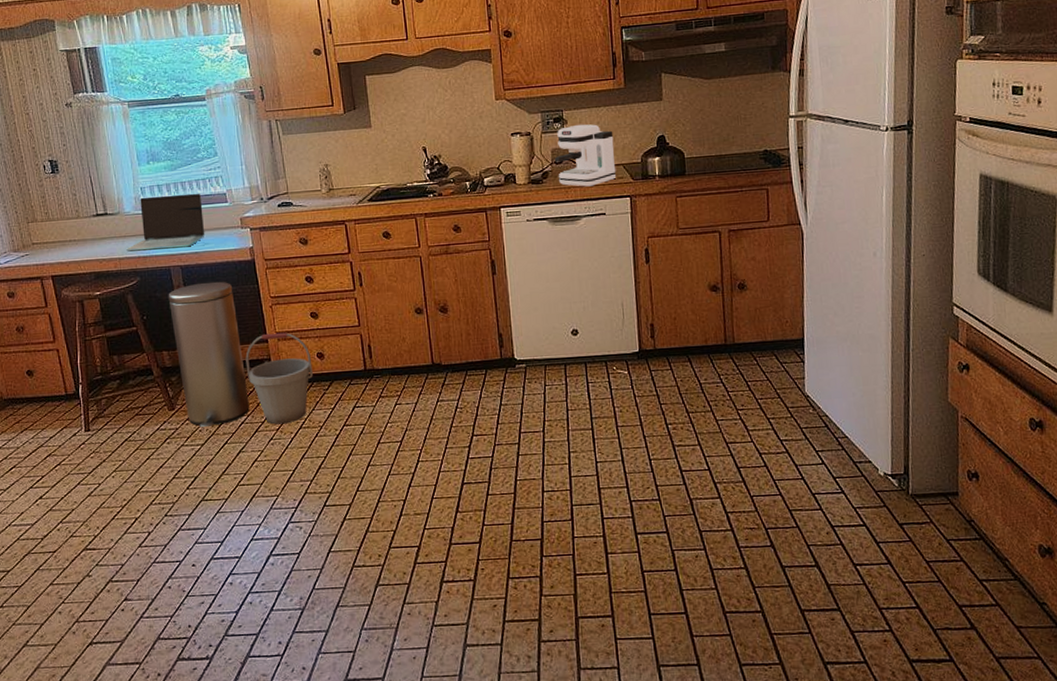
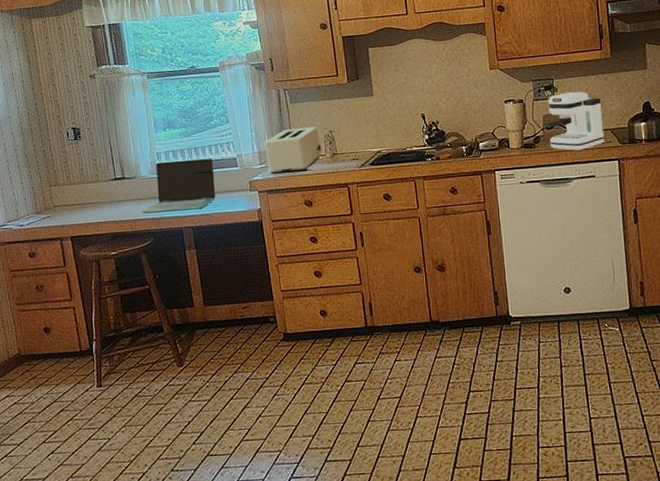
pedal bin: present [168,281,250,428] -> none [180,241,255,384]
bucket: present [245,332,313,425] -> none [252,290,316,381]
toaster: none [255,160,317,211] -> present [264,127,321,175]

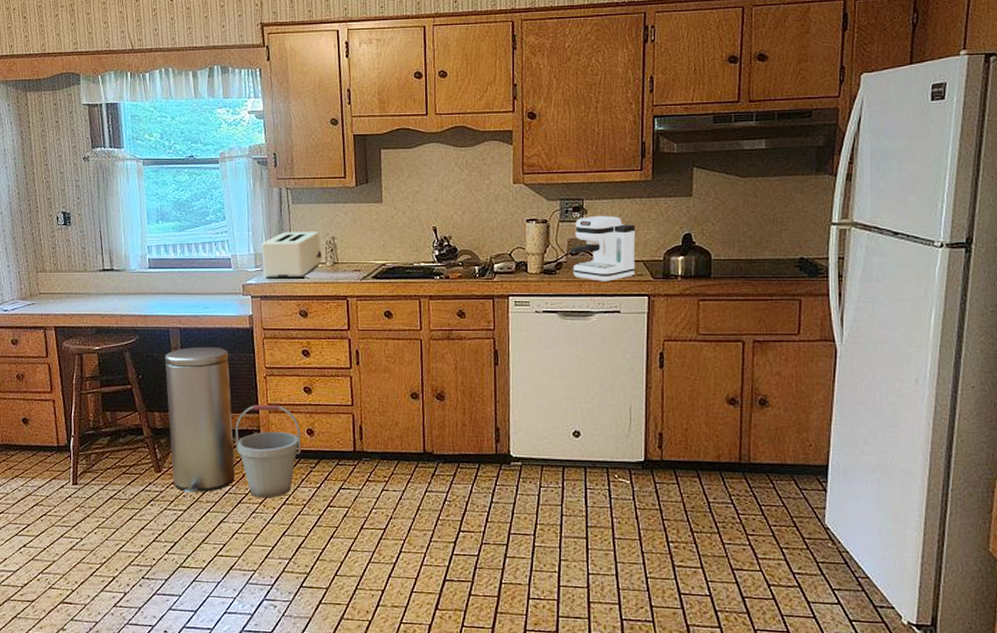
laptop: present [142,158,216,214] -> none [128,256,207,310]
pedal bin: none [180,241,255,384] -> present [164,346,235,494]
bucket: none [252,290,316,381] -> present [235,404,301,498]

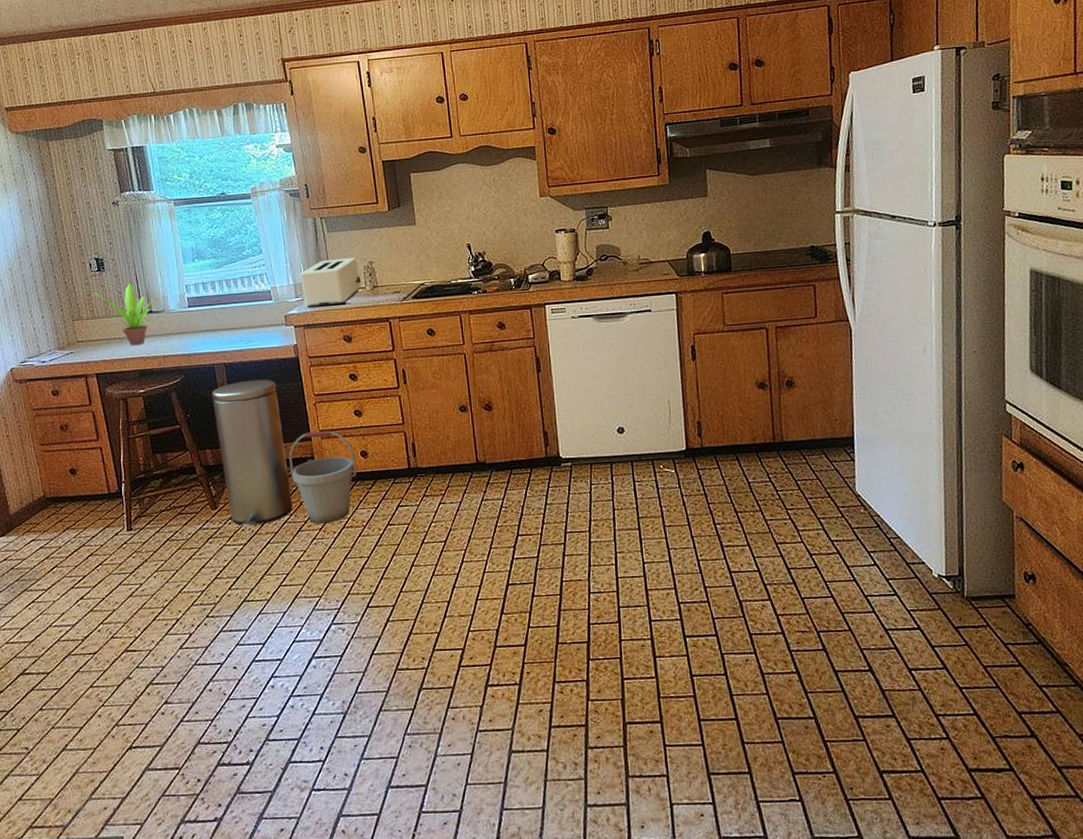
potted plant: none [58,240,119,301] -> present [93,284,157,345]
coffee maker: present [570,215,636,283] -> none [599,220,662,284]

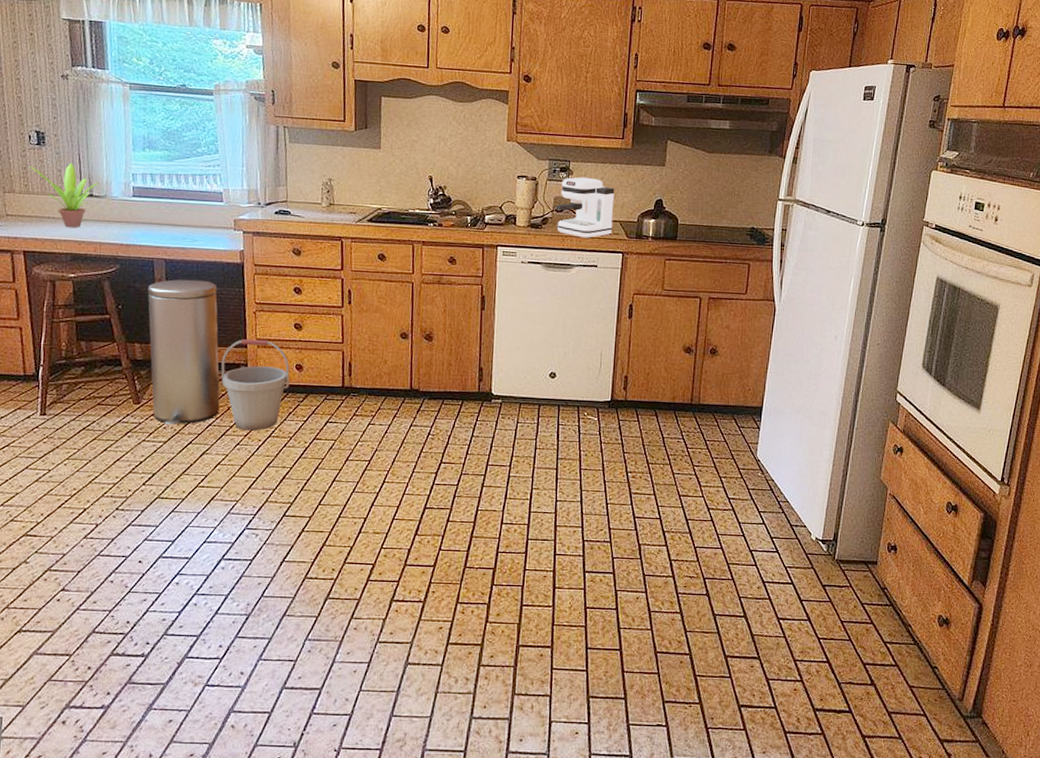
toaster: present [300,258,361,309] -> none [255,170,318,218]
coffee maker: none [599,220,662,284] -> present [555,177,615,239]

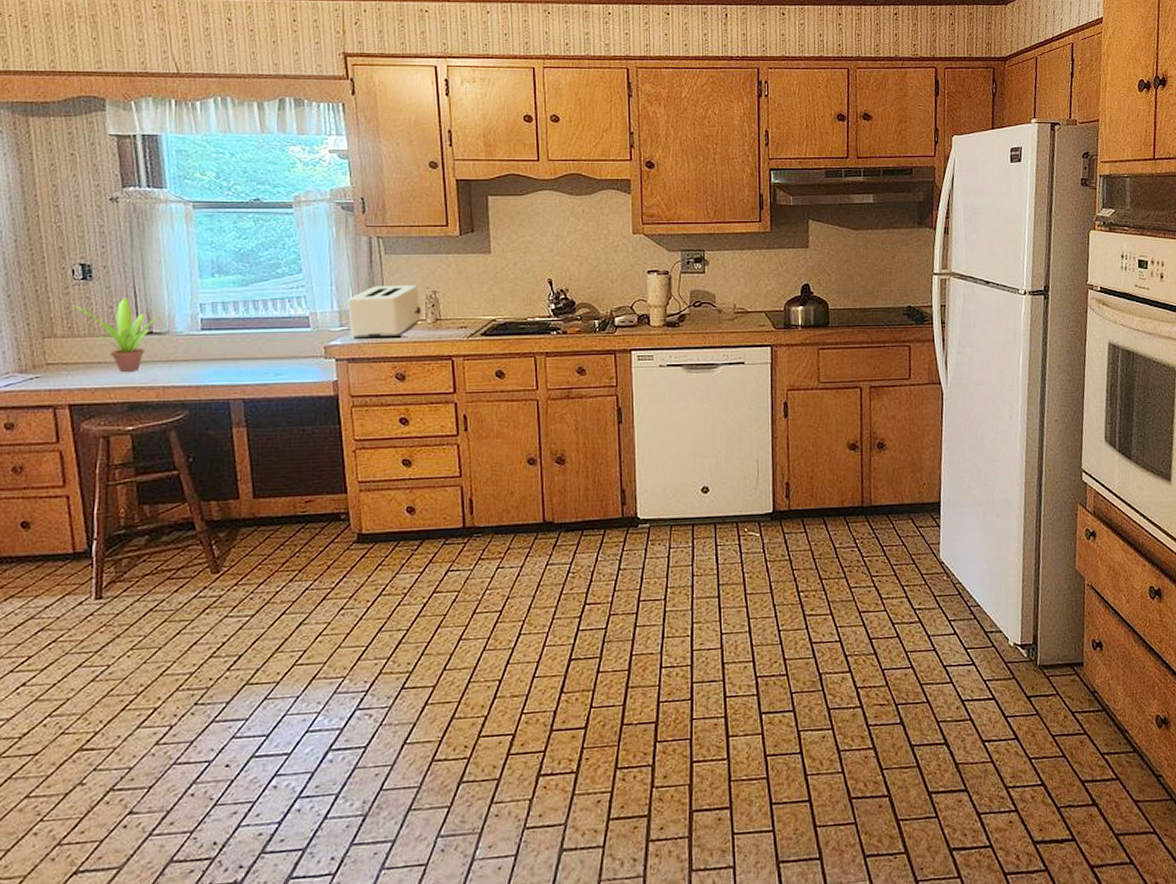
pedal bin: present [147,279,220,426] -> none [223,419,318,595]
bucket: present [221,338,290,431] -> none [317,481,400,591]
toaster: none [255,170,318,218] -> present [347,285,421,340]
coffee maker: present [555,177,615,239] -> none [692,266,758,334]

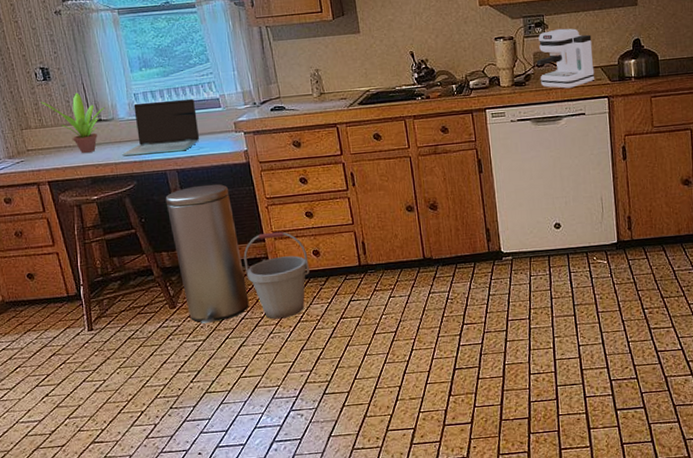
laptop: none [174,314,279,379] -> present [122,98,200,157]
pedal bin: none [223,419,318,595] -> present [165,183,249,325]
bucket: none [317,481,400,591] -> present [243,231,310,319]
toaster: present [347,285,421,340] -> none [247,65,308,116]
coffee maker: none [692,266,758,334] -> present [536,28,595,89]

